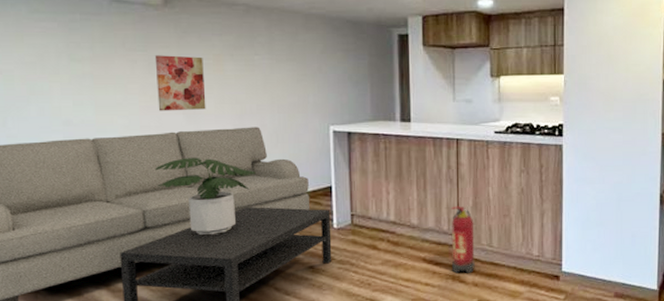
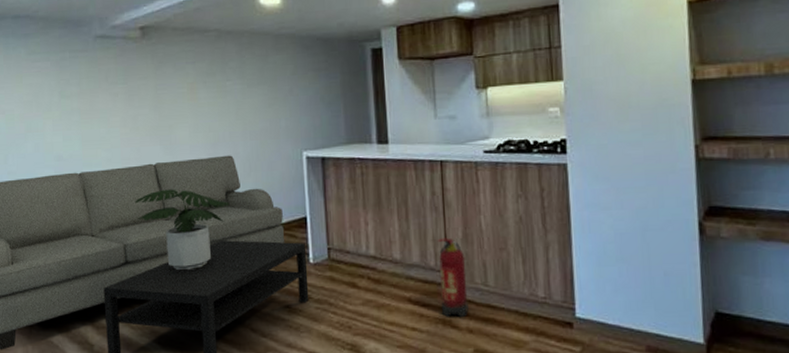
wall art: present [154,55,206,111] -> none [134,86,182,143]

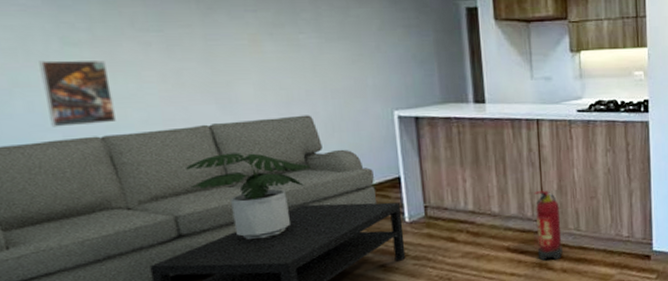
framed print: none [45,109,90,165] -> present [39,60,116,127]

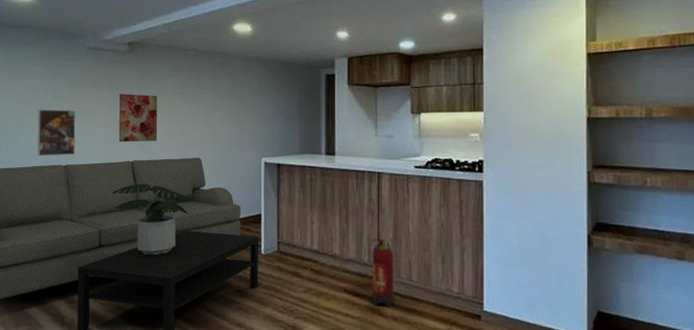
wall art: none [173,36,244,102] -> present [118,94,158,142]

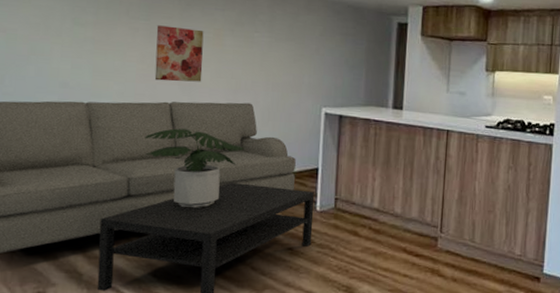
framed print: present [37,109,76,156] -> none [51,35,102,92]
fire extinguisher: present [371,238,394,307] -> none [431,197,458,268]

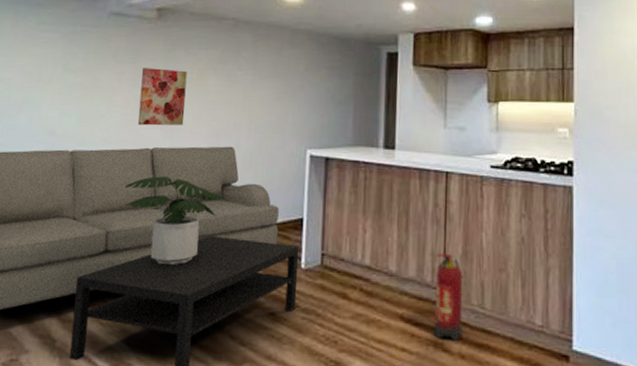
fire extinguisher: none [431,197,458,268] -> present [433,253,463,342]

